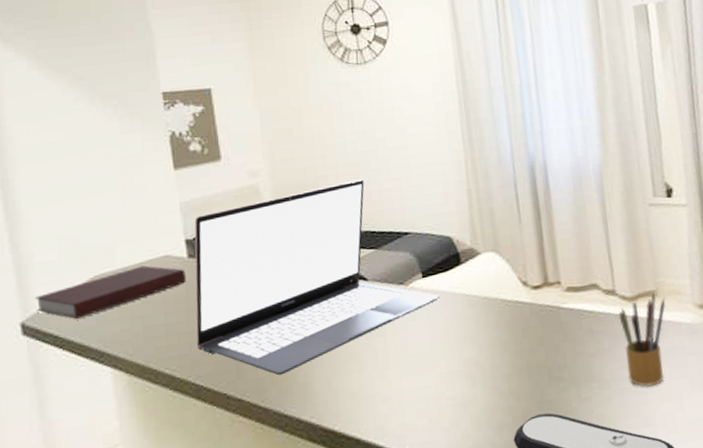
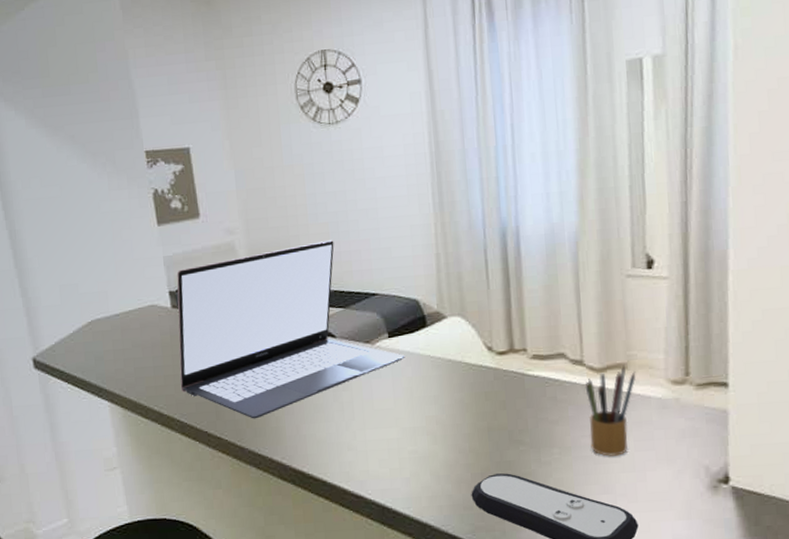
notebook: present [34,265,186,319] -> none [42,313,170,357]

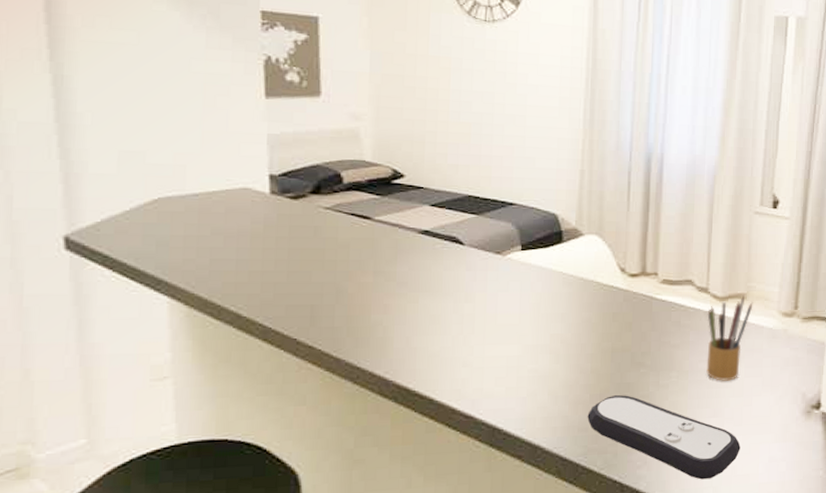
laptop: present [176,239,405,419] -> none [269,141,537,328]

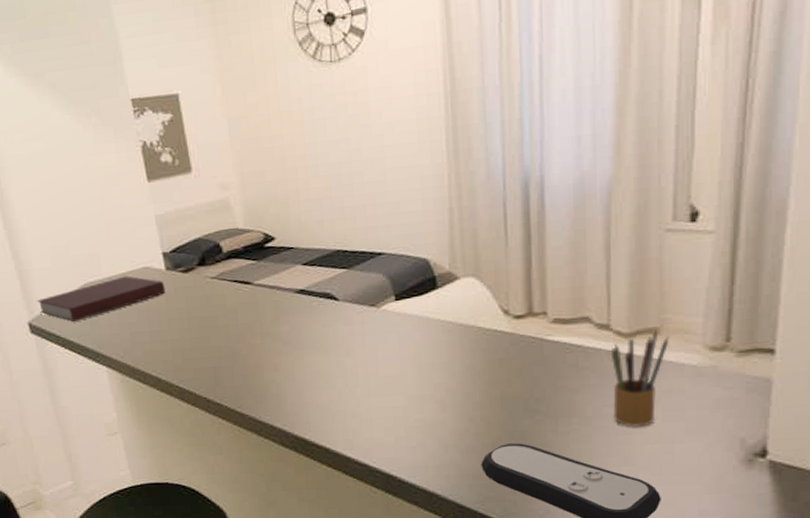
notebook: none [83,195,266,240] -> present [36,276,165,322]

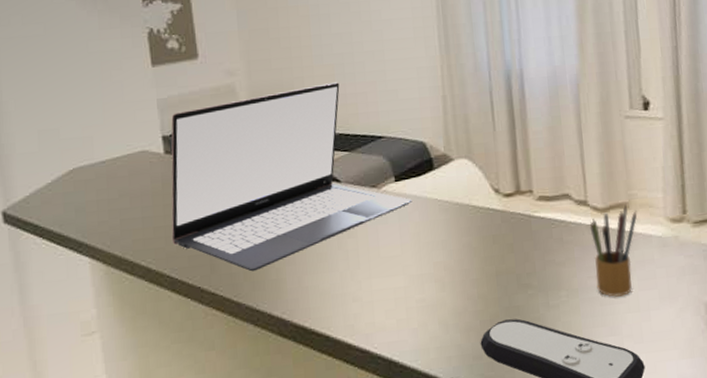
notebook: present [36,276,165,322] -> none [15,160,162,209]
laptop: none [169,194,413,385] -> present [171,81,412,272]

